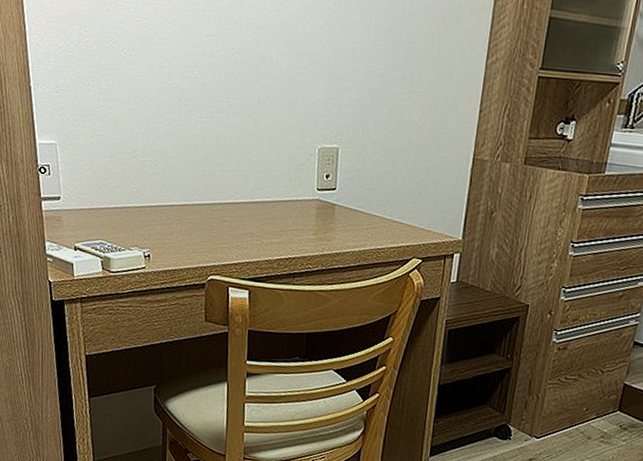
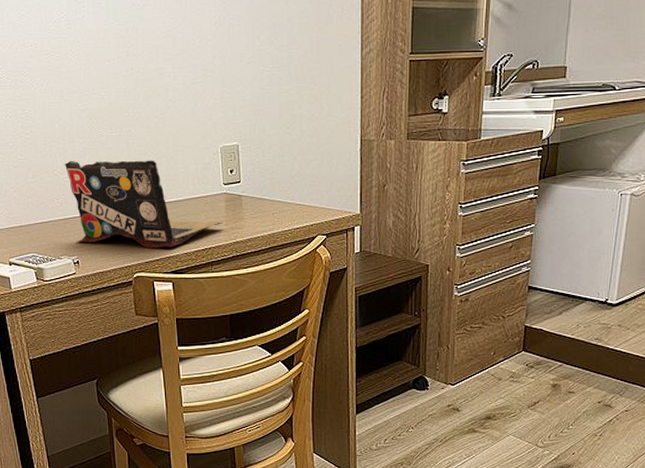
laptop: none [146,142,312,252] -> present [65,160,223,249]

